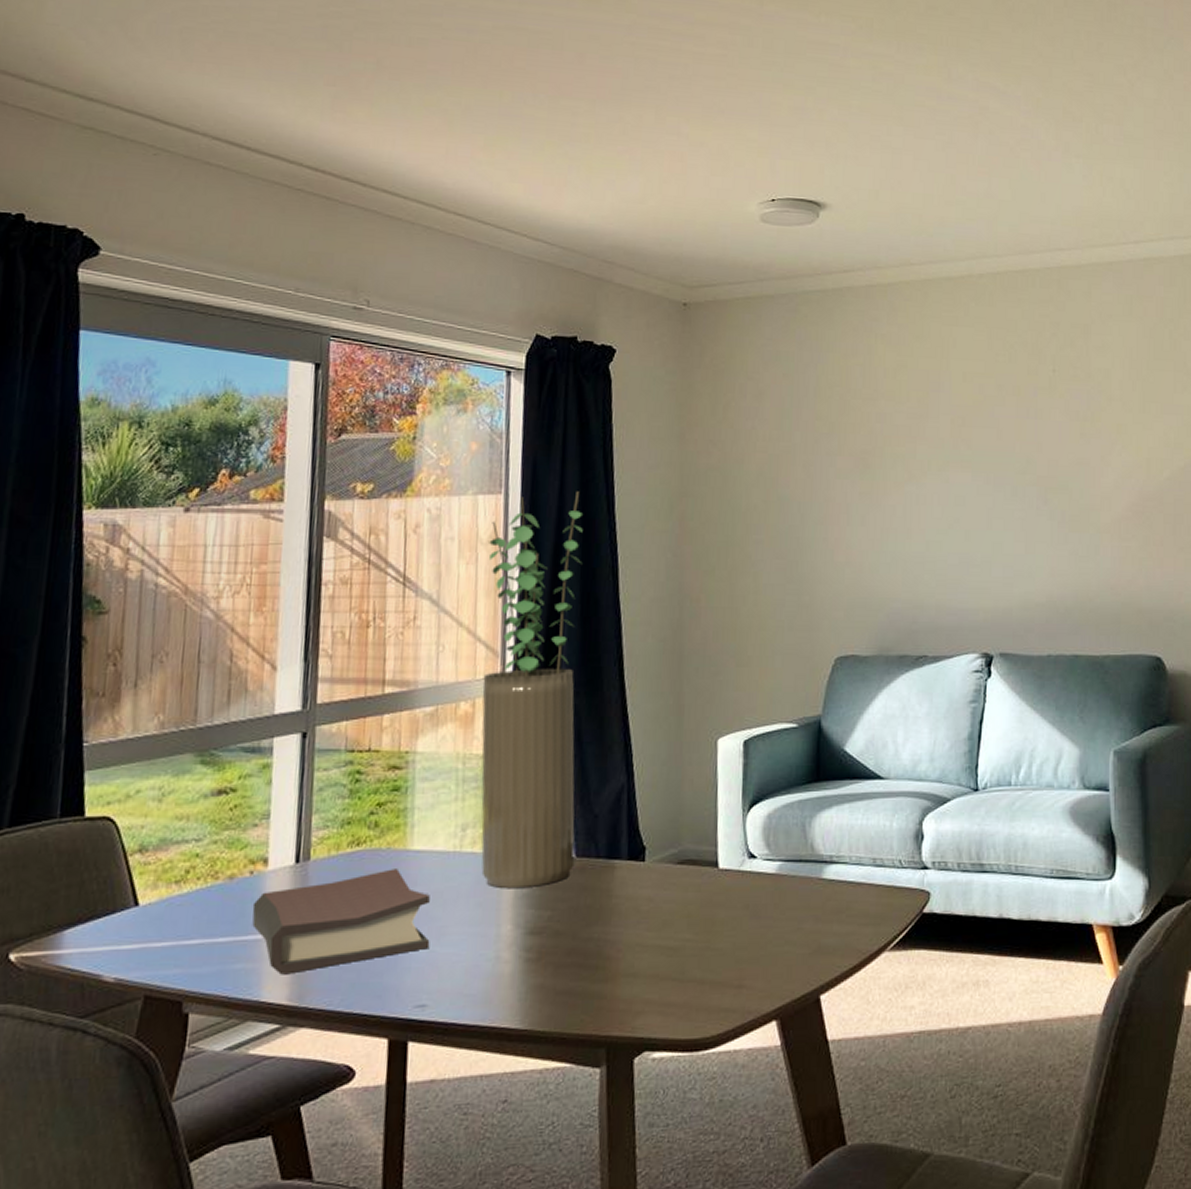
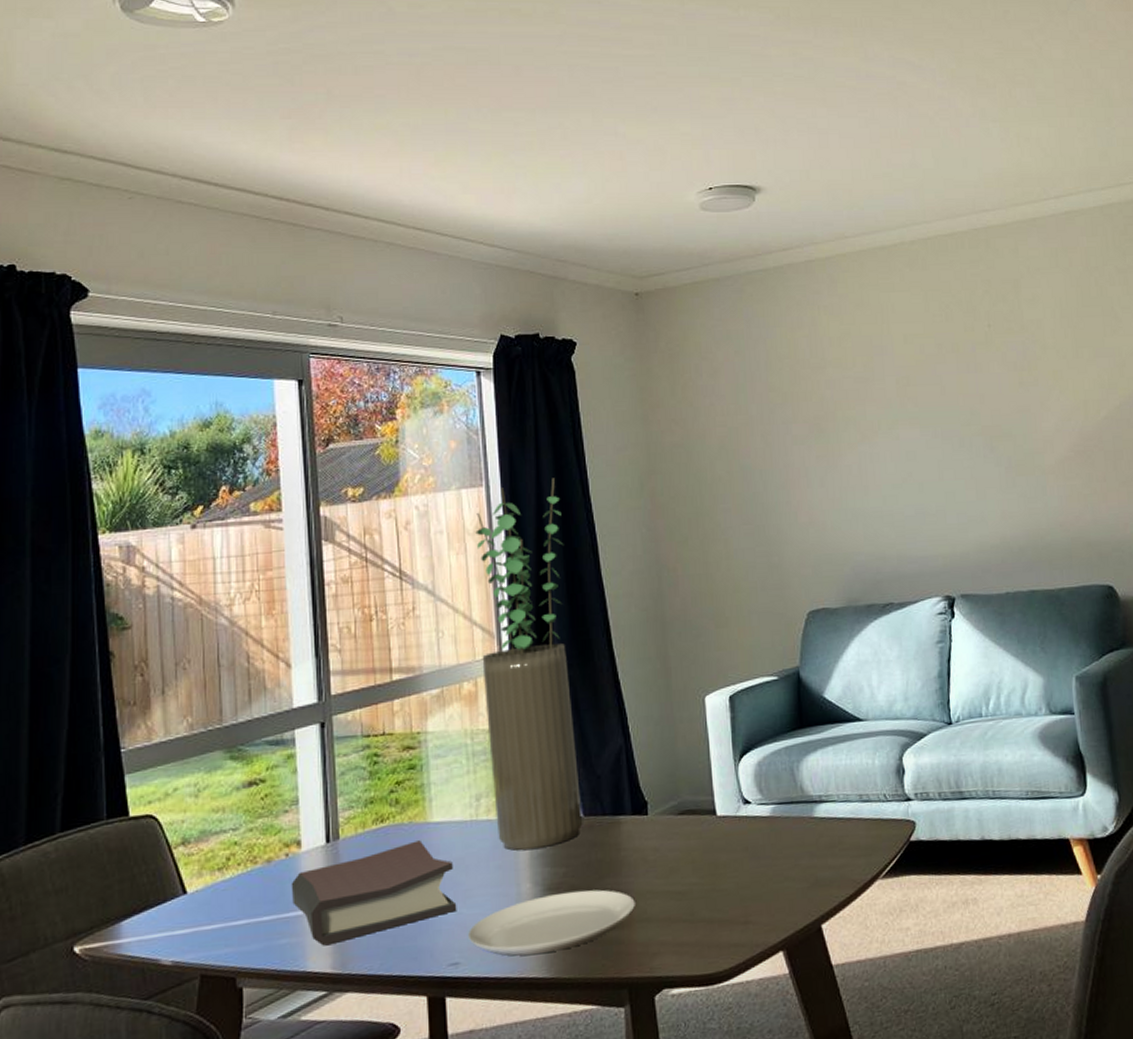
plate: none [439,937,622,1003] -> present [468,889,635,956]

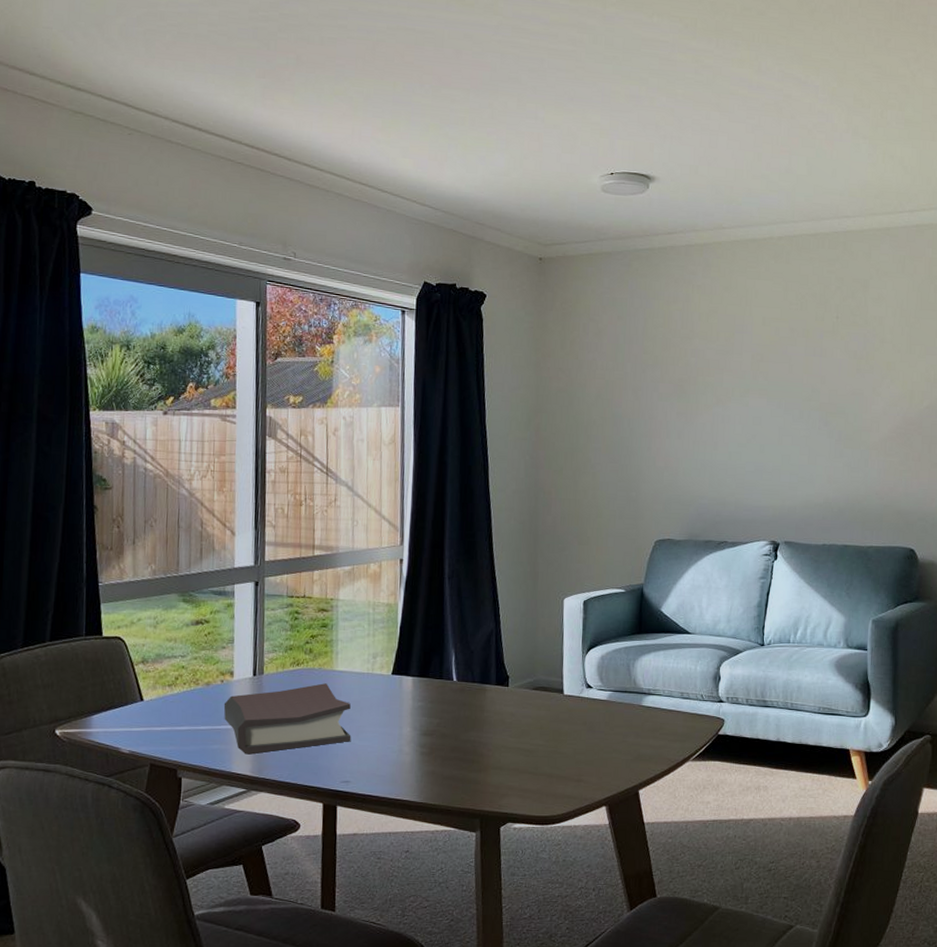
plate: present [468,889,635,956] -> none [358,738,492,783]
vase: present [475,478,583,851] -> none [387,406,462,701]

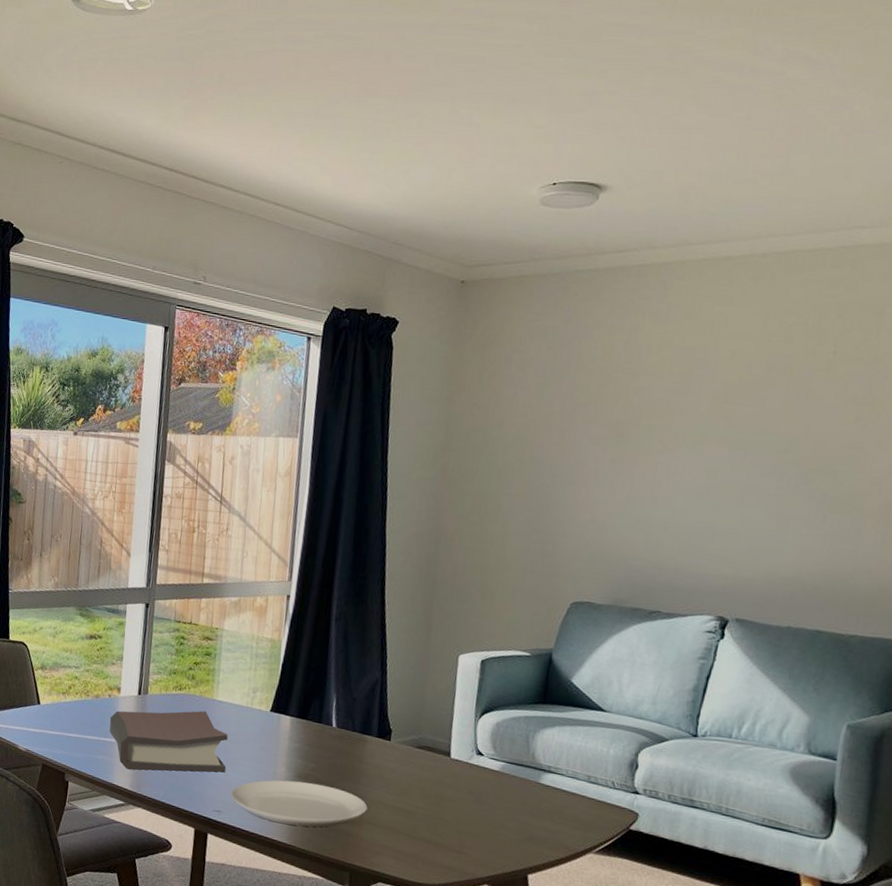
plate: none [358,738,492,783] -> present [231,780,367,827]

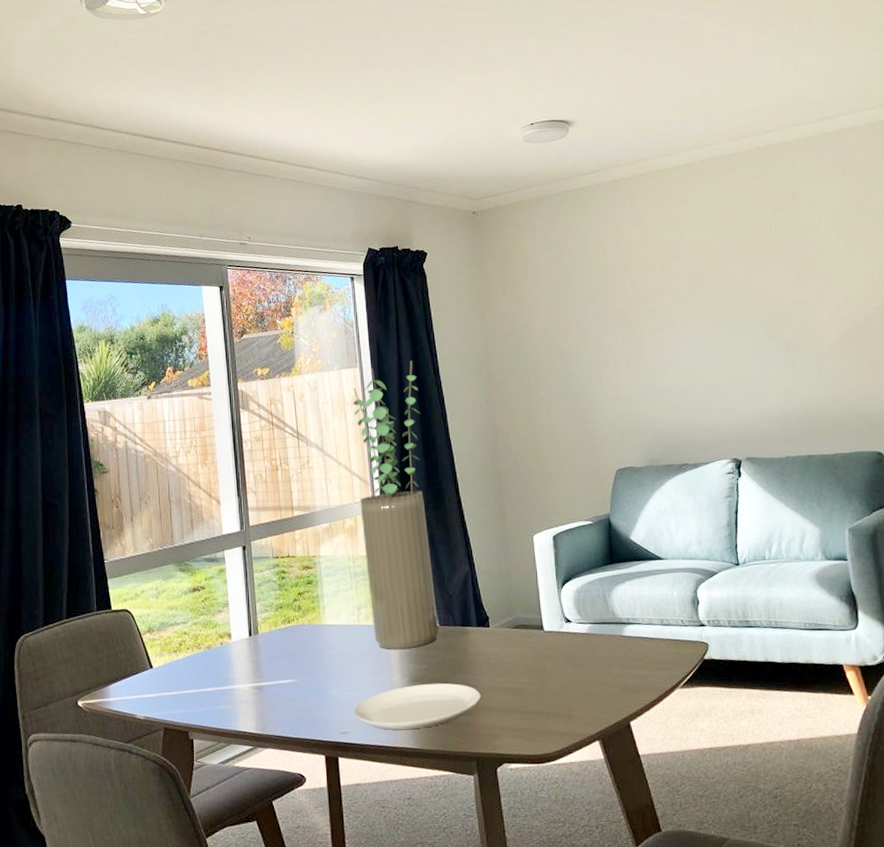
hardback book: present [109,710,228,773] -> none [225,638,345,713]
vase: none [265,440,362,744] -> present [353,360,439,649]

